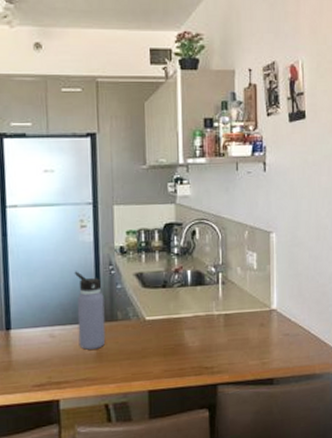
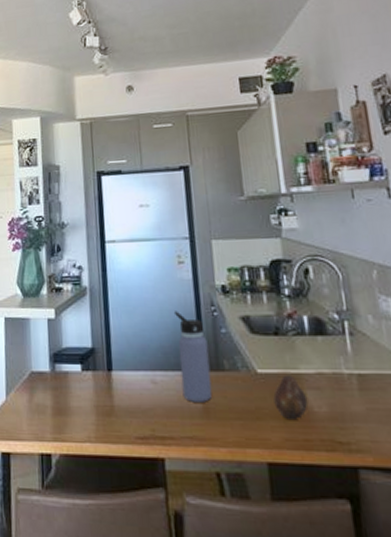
fruit: none [157,318,185,356] -> present [273,373,308,421]

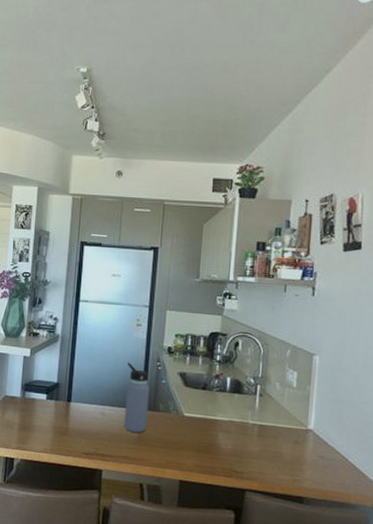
fruit: present [273,373,308,421] -> none [193,418,219,453]

